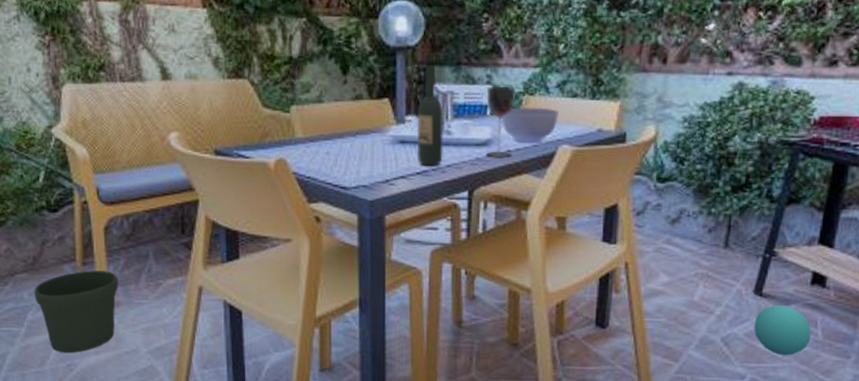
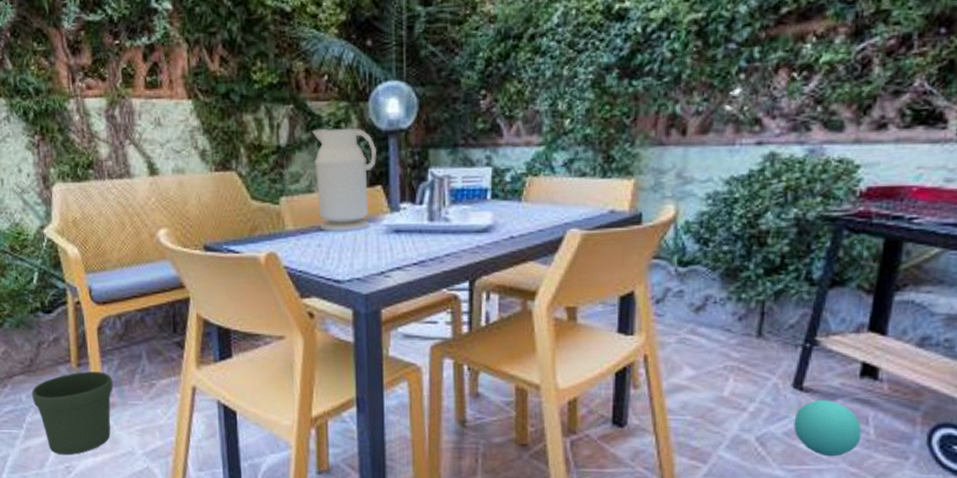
water jug: none [323,41,384,141] -> present [311,128,376,232]
wine bottle: present [417,66,444,166] -> none [412,149,441,256]
wineglass: present [486,86,516,158] -> none [486,167,518,245]
bowl: present [502,107,559,143] -> none [504,188,566,228]

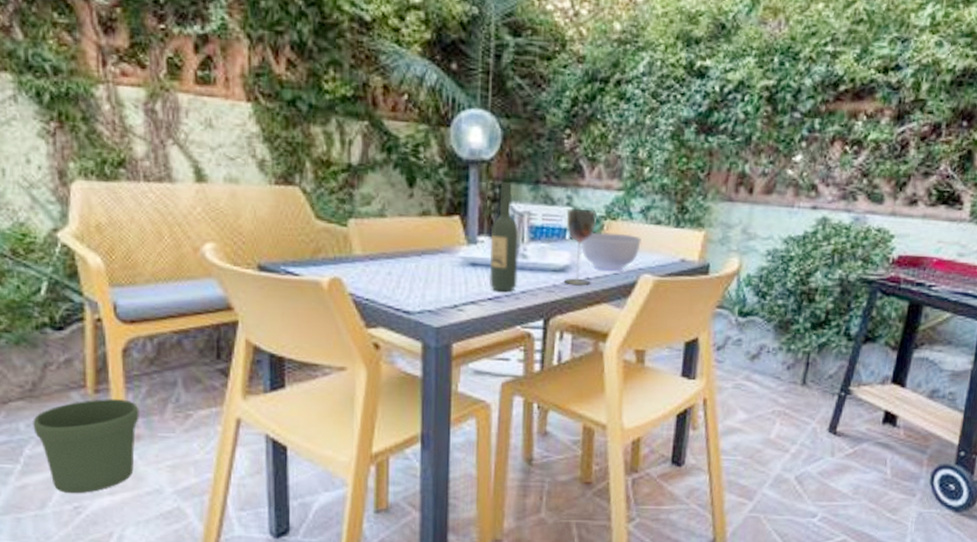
water jug: present [311,128,376,232] -> none [386,149,456,262]
wine bottle: none [412,149,441,256] -> present [490,182,519,292]
wineglass: none [486,167,518,245] -> present [564,208,598,286]
bowl: none [504,188,566,228] -> present [581,232,641,271]
ball: present [794,400,862,457] -> none [826,444,881,494]

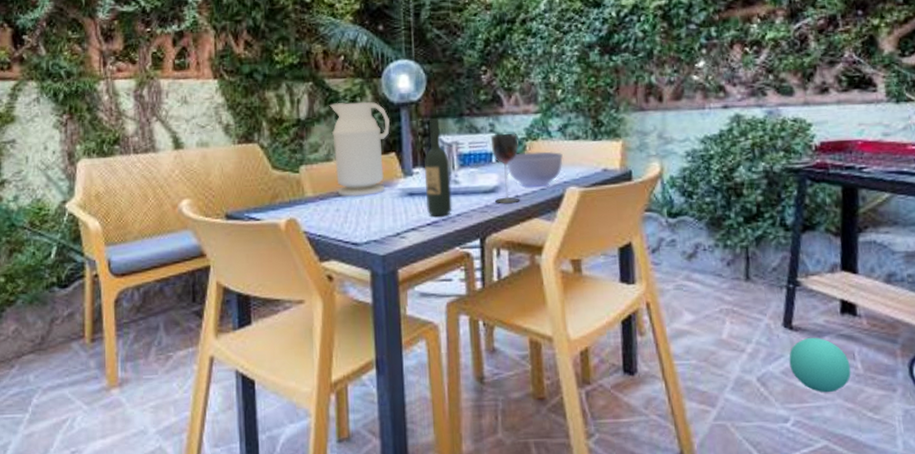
flower pot: present [33,399,139,493] -> none [40,346,128,438]
water jug: none [386,149,456,262] -> present [329,101,390,197]
ball: none [826,444,881,494] -> present [789,338,851,393]

